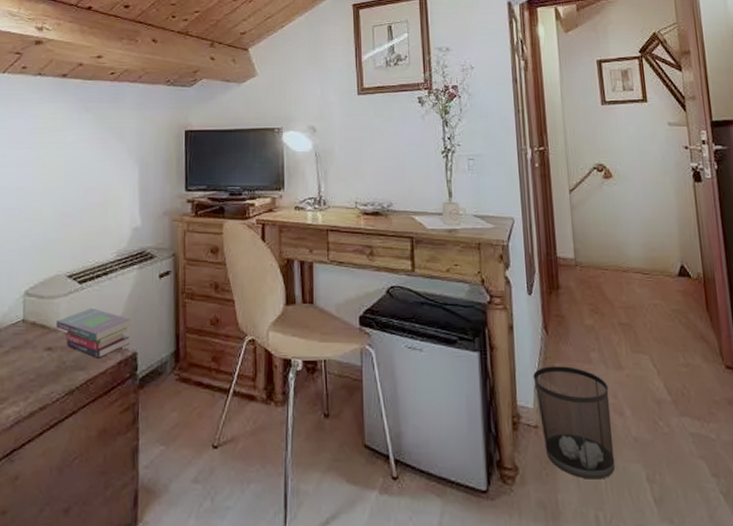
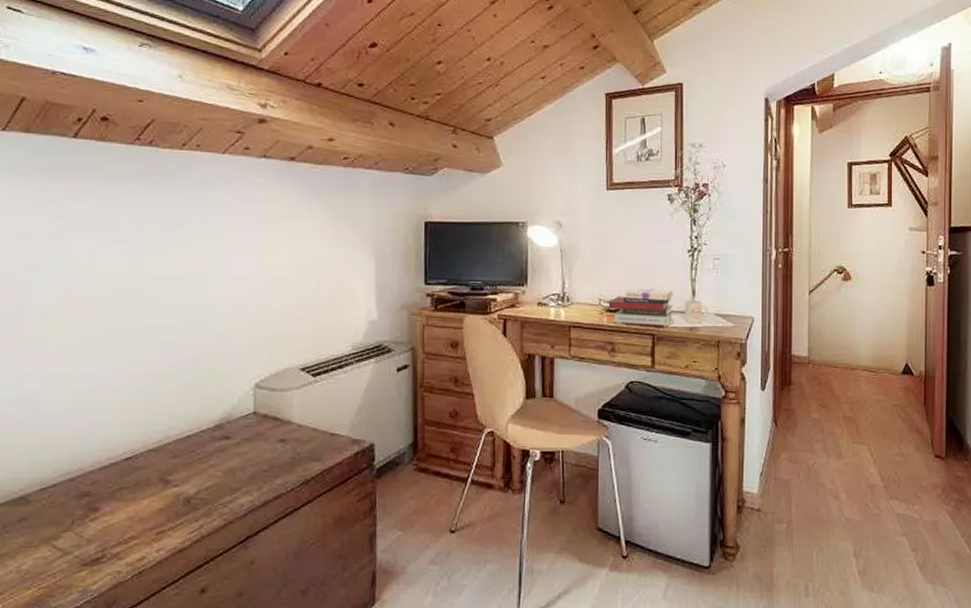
books: present [56,307,131,358] -> none [289,400,368,450]
books: none [365,189,432,231] -> present [608,287,674,329]
waste bin: present [533,366,616,479] -> none [760,456,828,555]

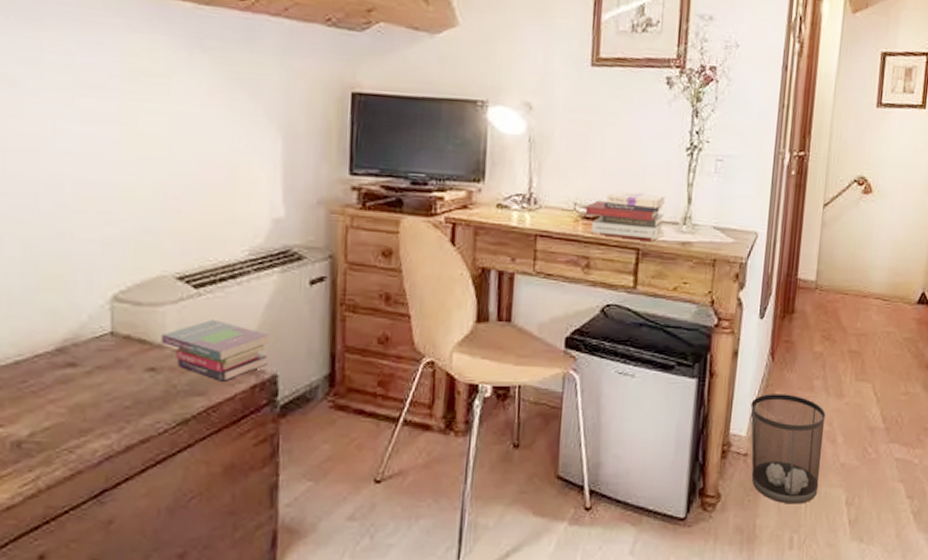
books: none [289,400,368,450] -> present [161,319,270,382]
mug: present [684,300,708,324] -> none [676,208,705,238]
waste bin: none [760,456,828,555] -> present [750,394,826,504]

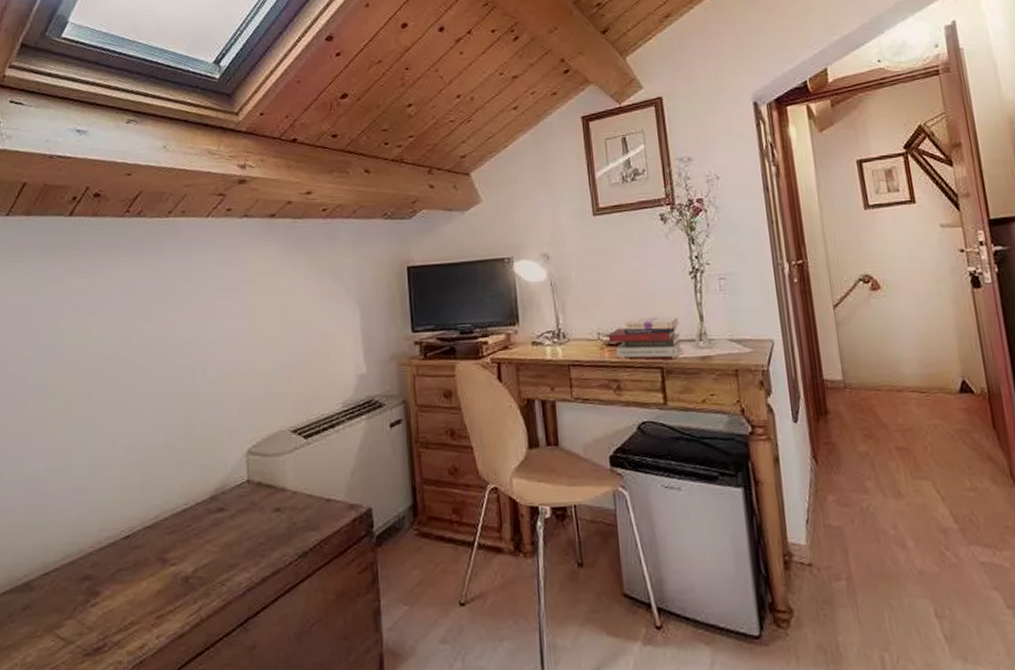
books: present [161,319,270,382] -> none [283,463,364,517]
waste bin: present [750,394,826,504] -> none [803,497,900,618]

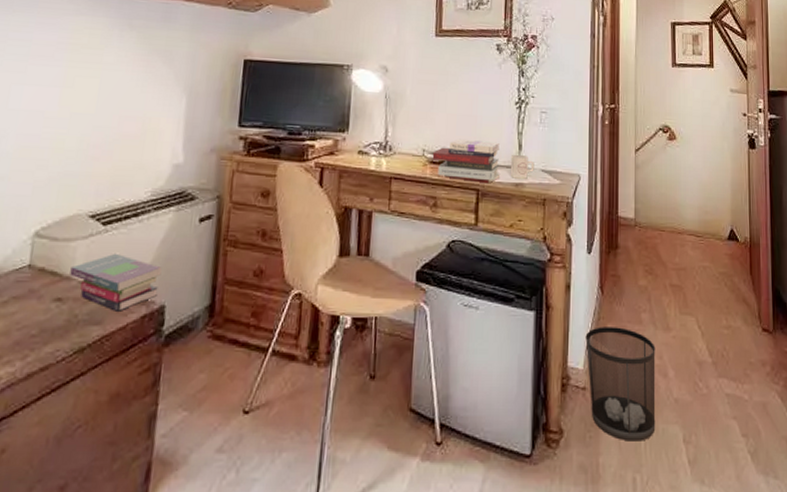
books: none [283,463,364,517] -> present [70,253,162,312]
mug: none [692,325,721,353] -> present [510,154,534,180]
waste bin: none [803,497,900,618] -> present [585,327,656,441]

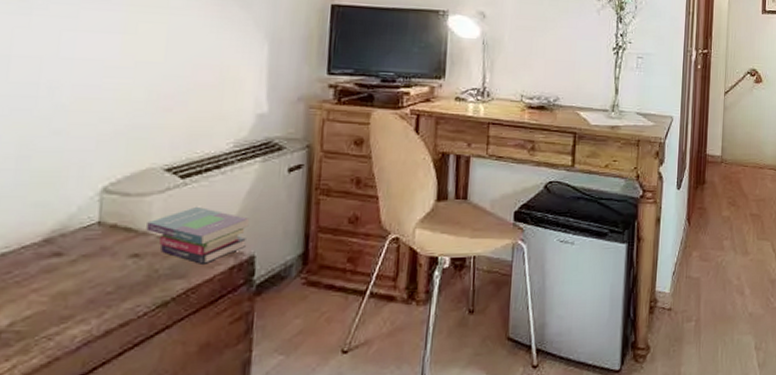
books: present [432,138,499,184] -> none [530,84,597,127]
mug: present [510,154,534,180] -> none [606,98,630,123]
waste bin: present [585,327,656,441] -> none [672,254,735,352]

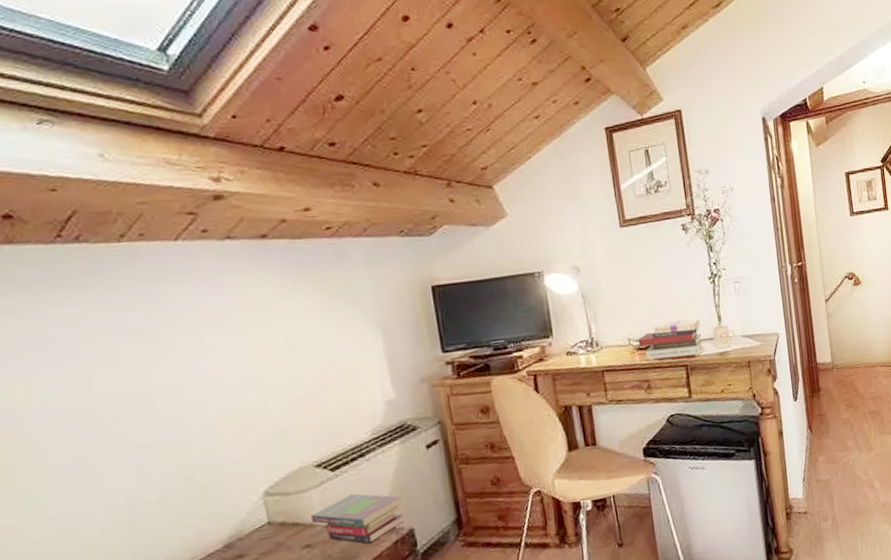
books: none [530,84,597,127] -> present [638,318,705,361]
mug: none [606,98,630,123] -> present [712,325,736,349]

